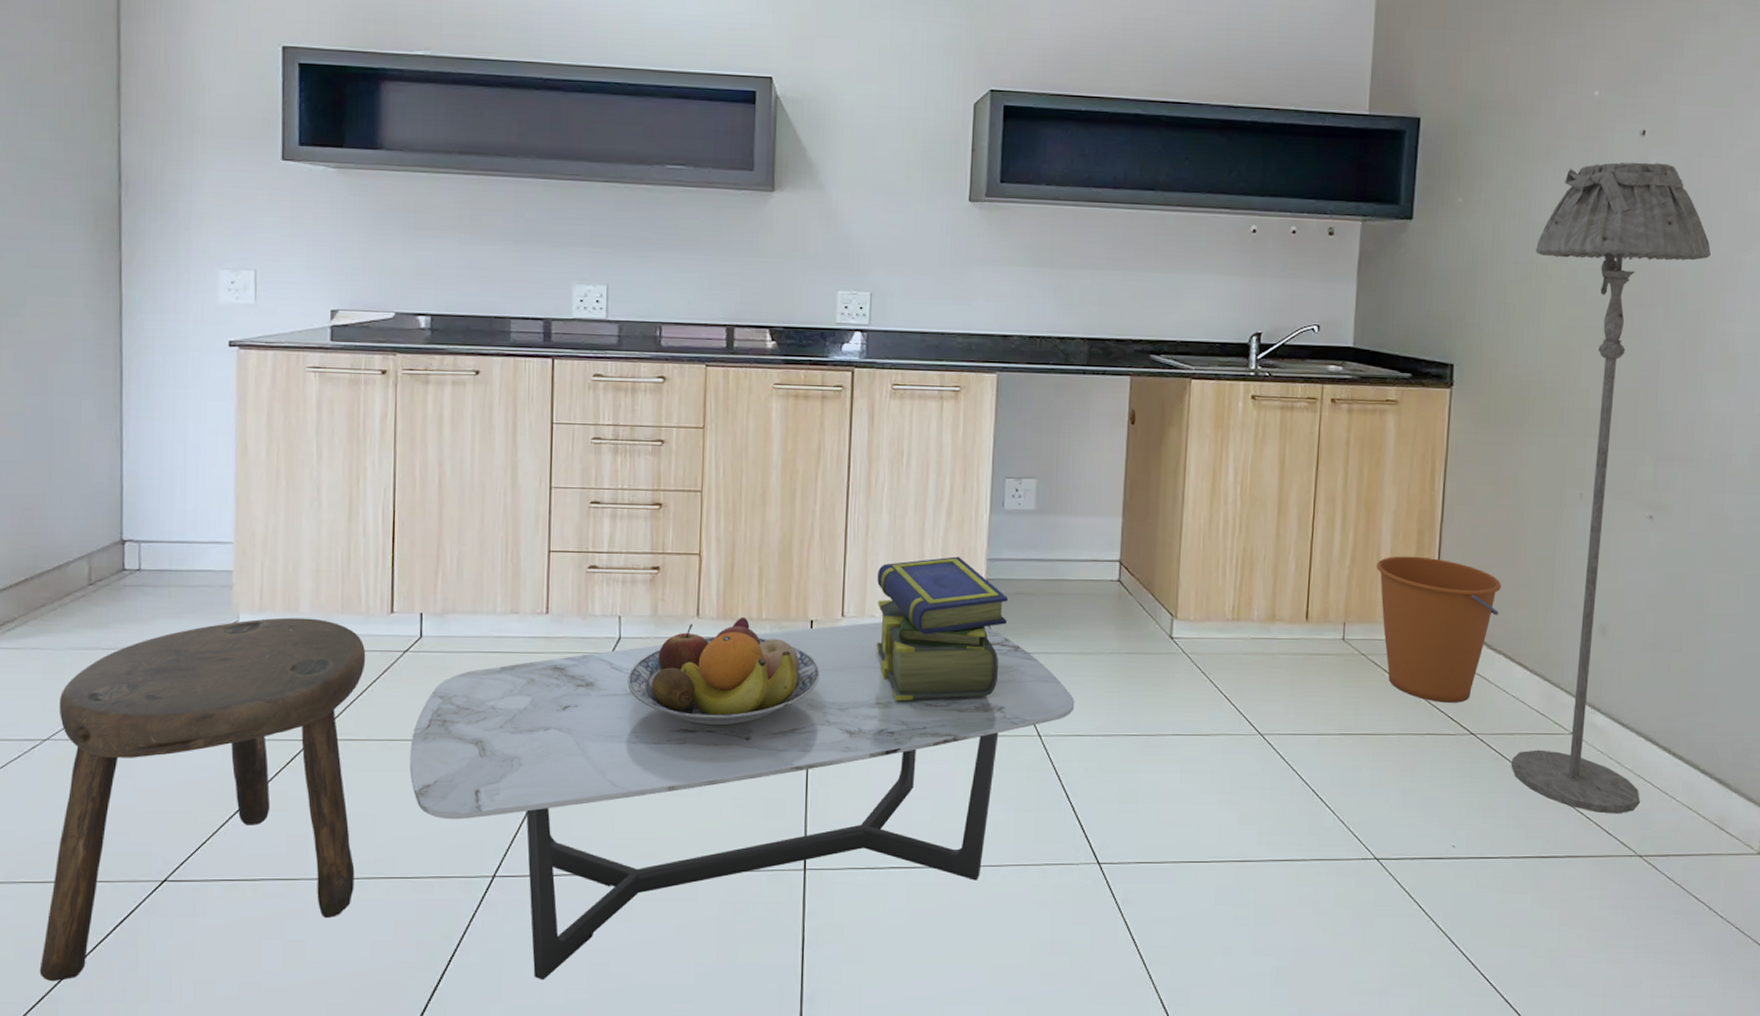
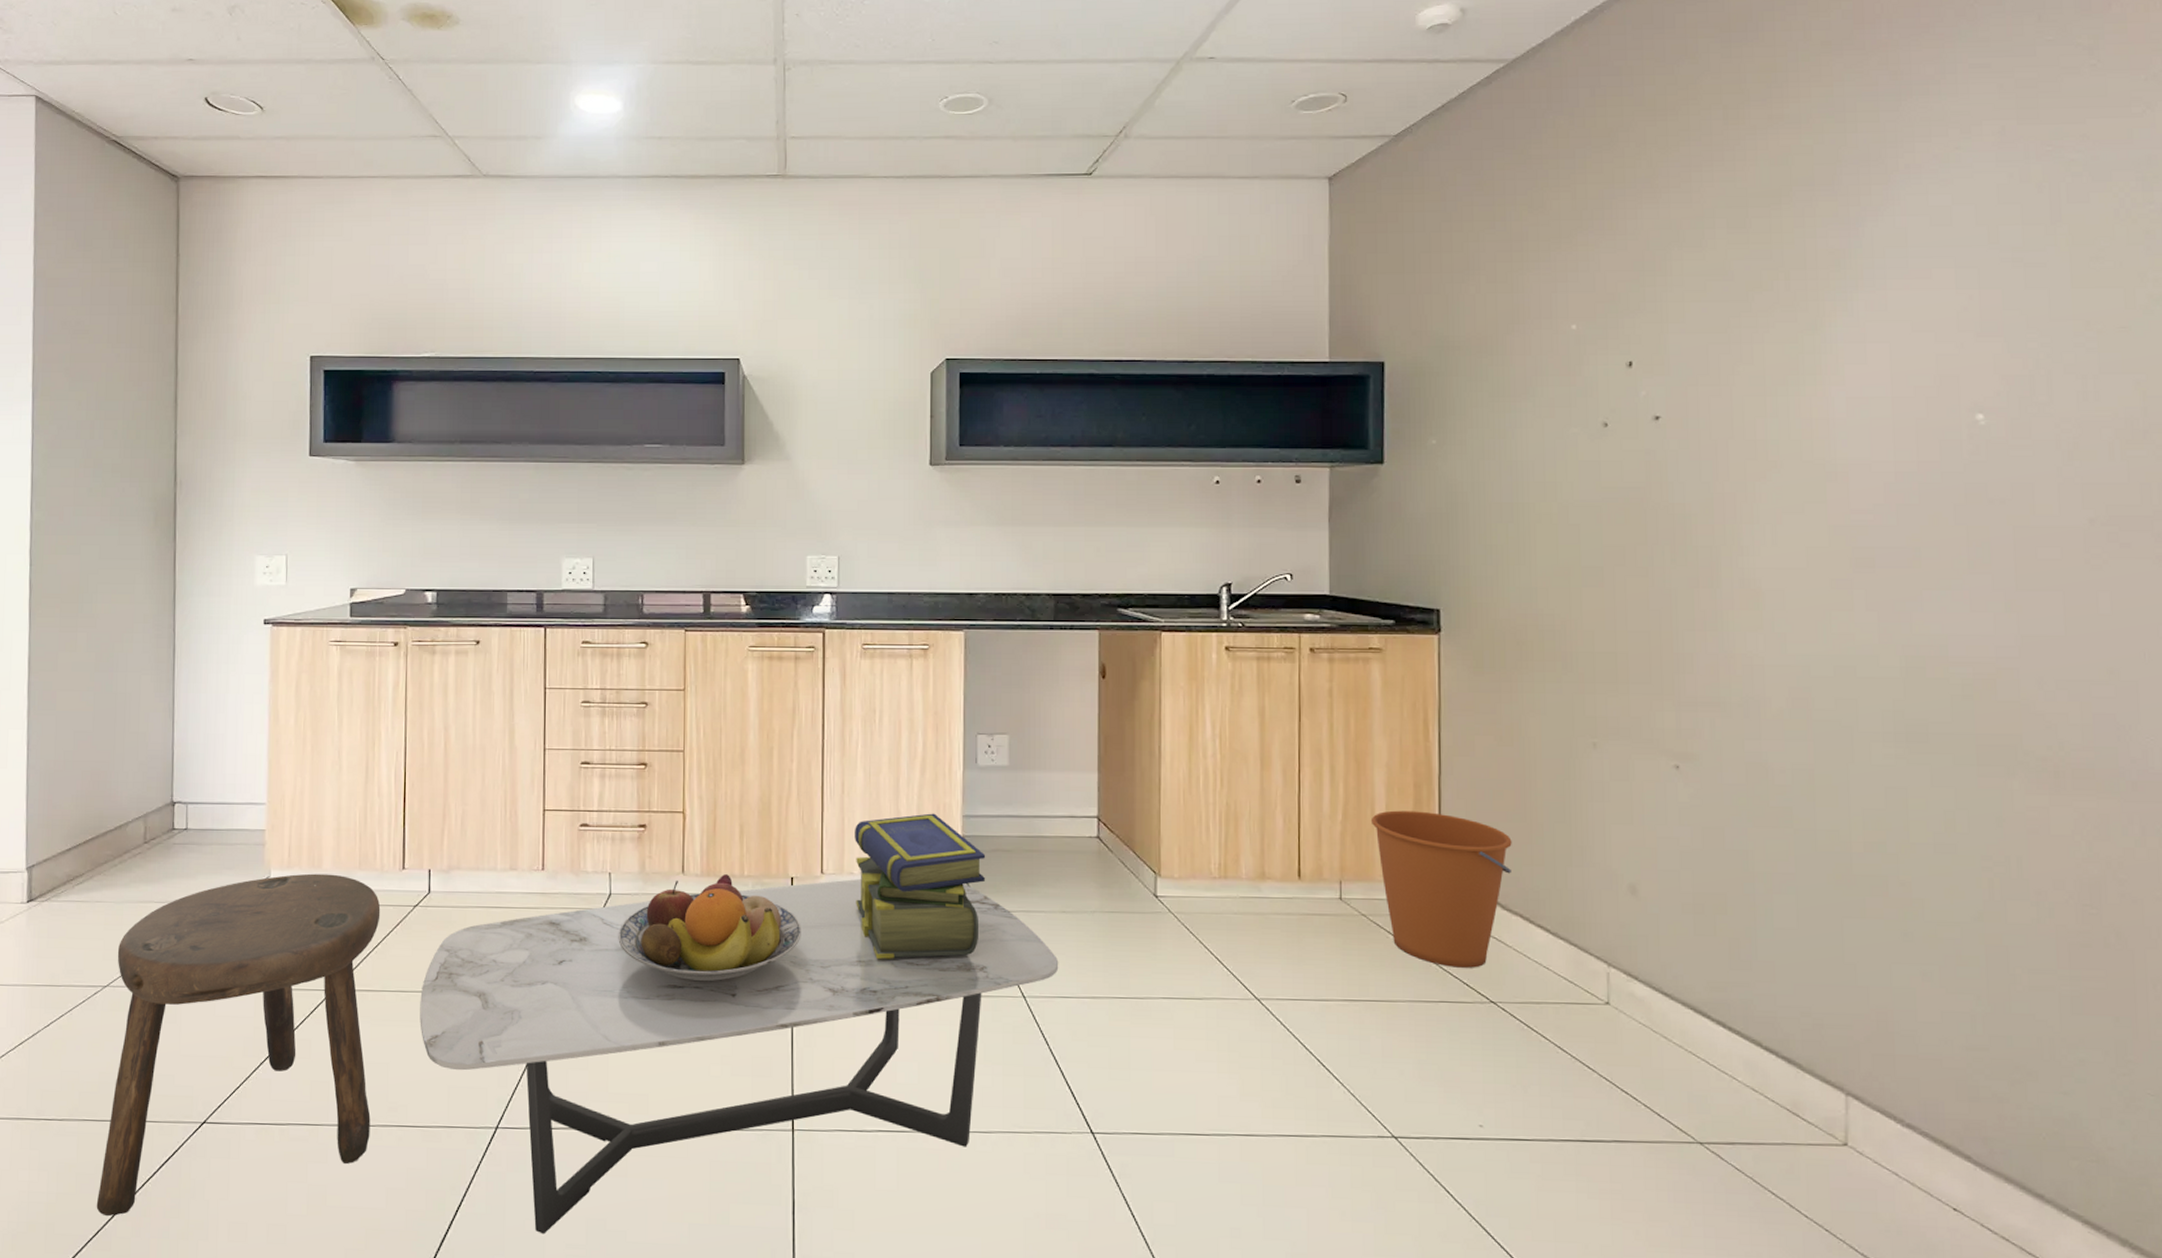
floor lamp: present [1511,162,1711,814] -> none [1520,394,1719,1095]

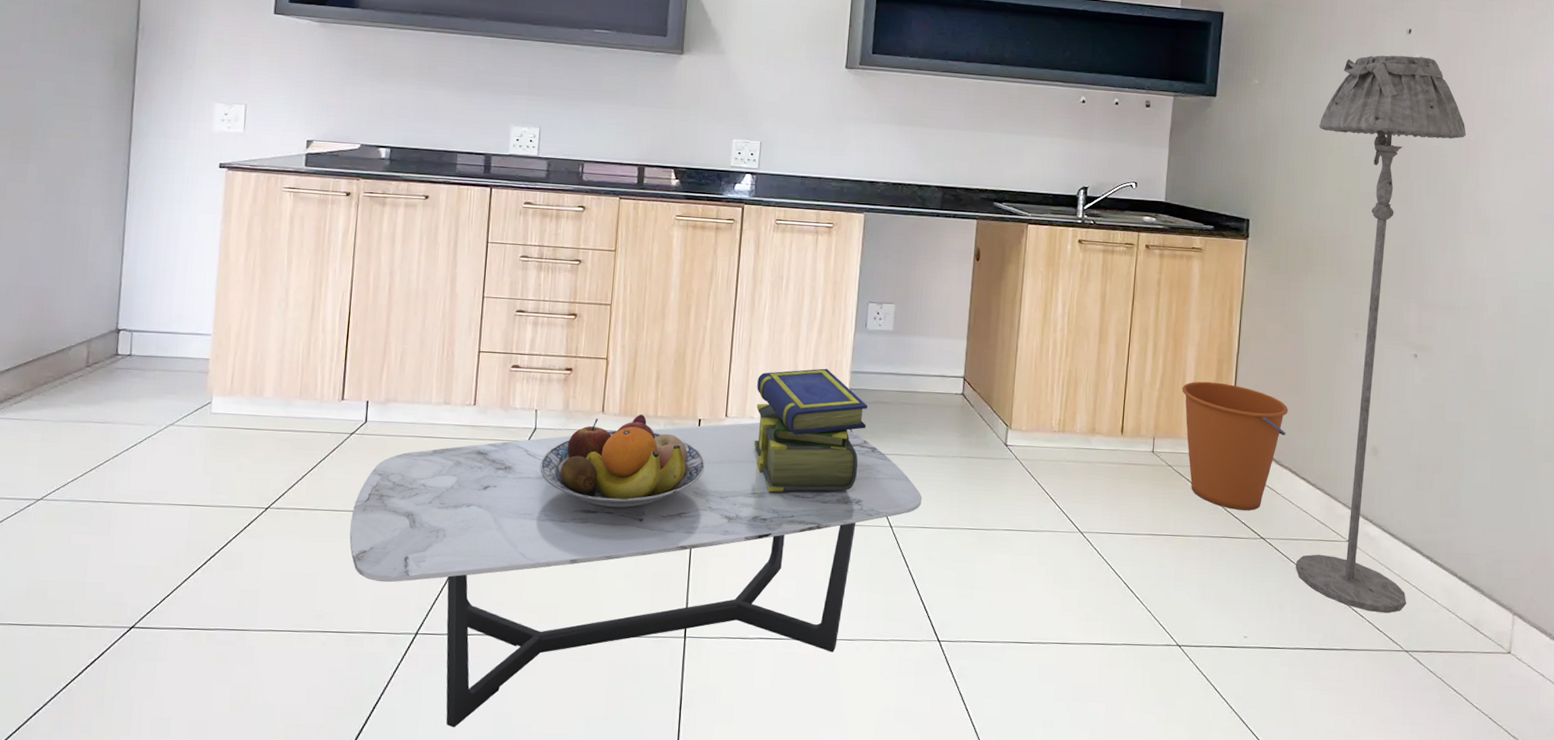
stool: present [96,873,381,1217] -> none [18,400,318,714]
floor lamp: none [1520,394,1719,1095] -> present [1295,55,1466,614]

